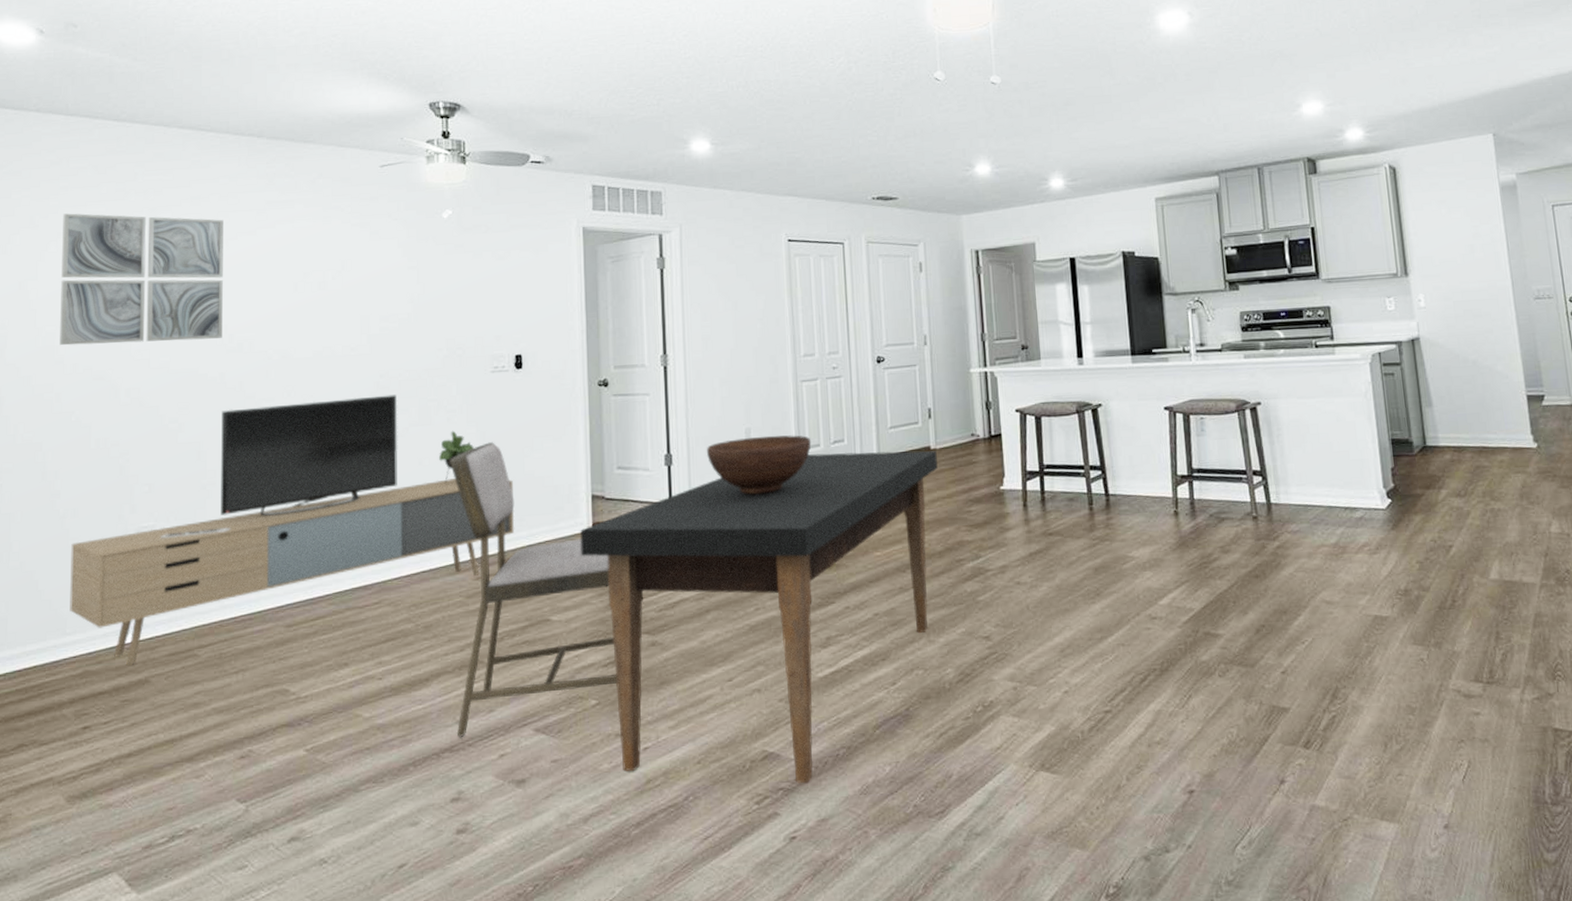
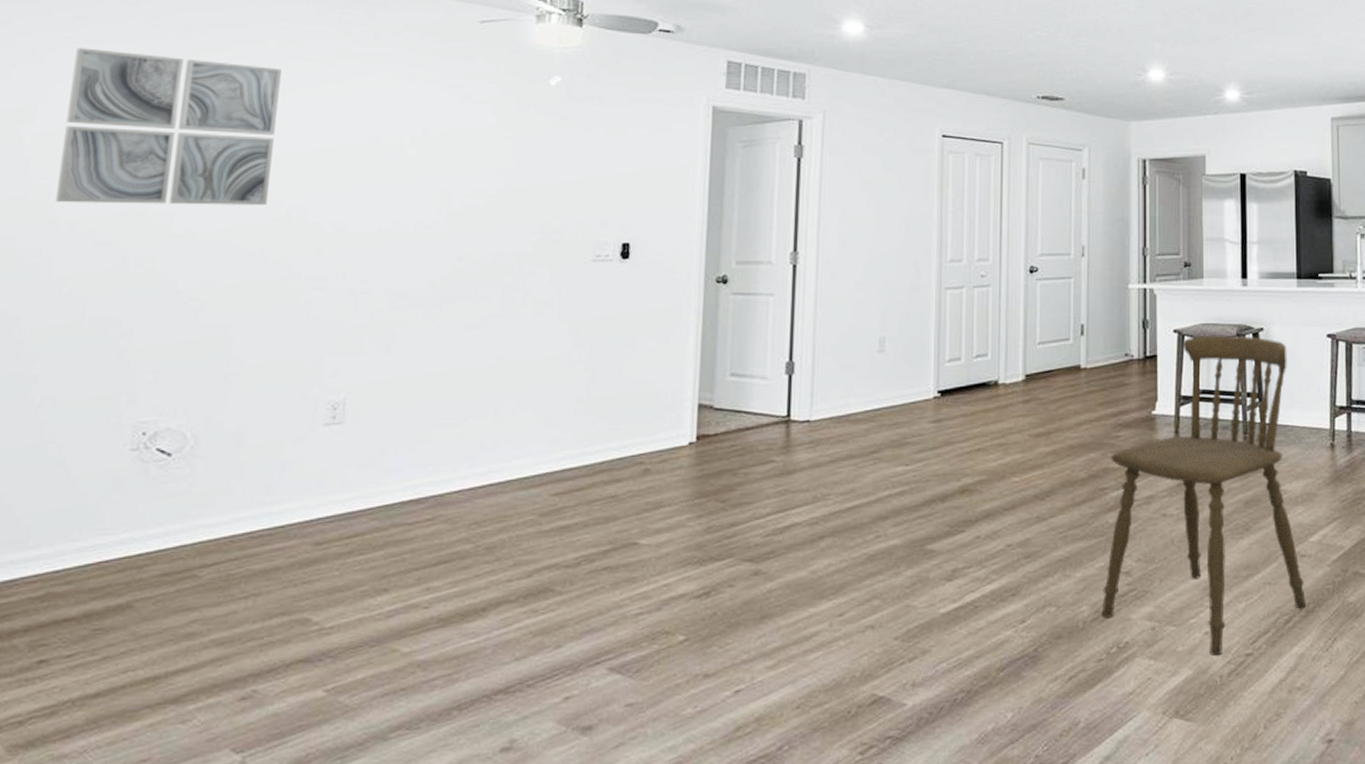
media console: present [70,394,515,665] -> none [35,281,607,587]
dining chair: present [450,442,618,737] -> none [515,340,713,677]
dining table: present [579,450,938,784] -> none [680,368,1087,732]
fruit bowl: present [706,435,812,495] -> none [833,346,952,410]
dining chair: none [964,412,1160,713] -> present [1101,336,1306,655]

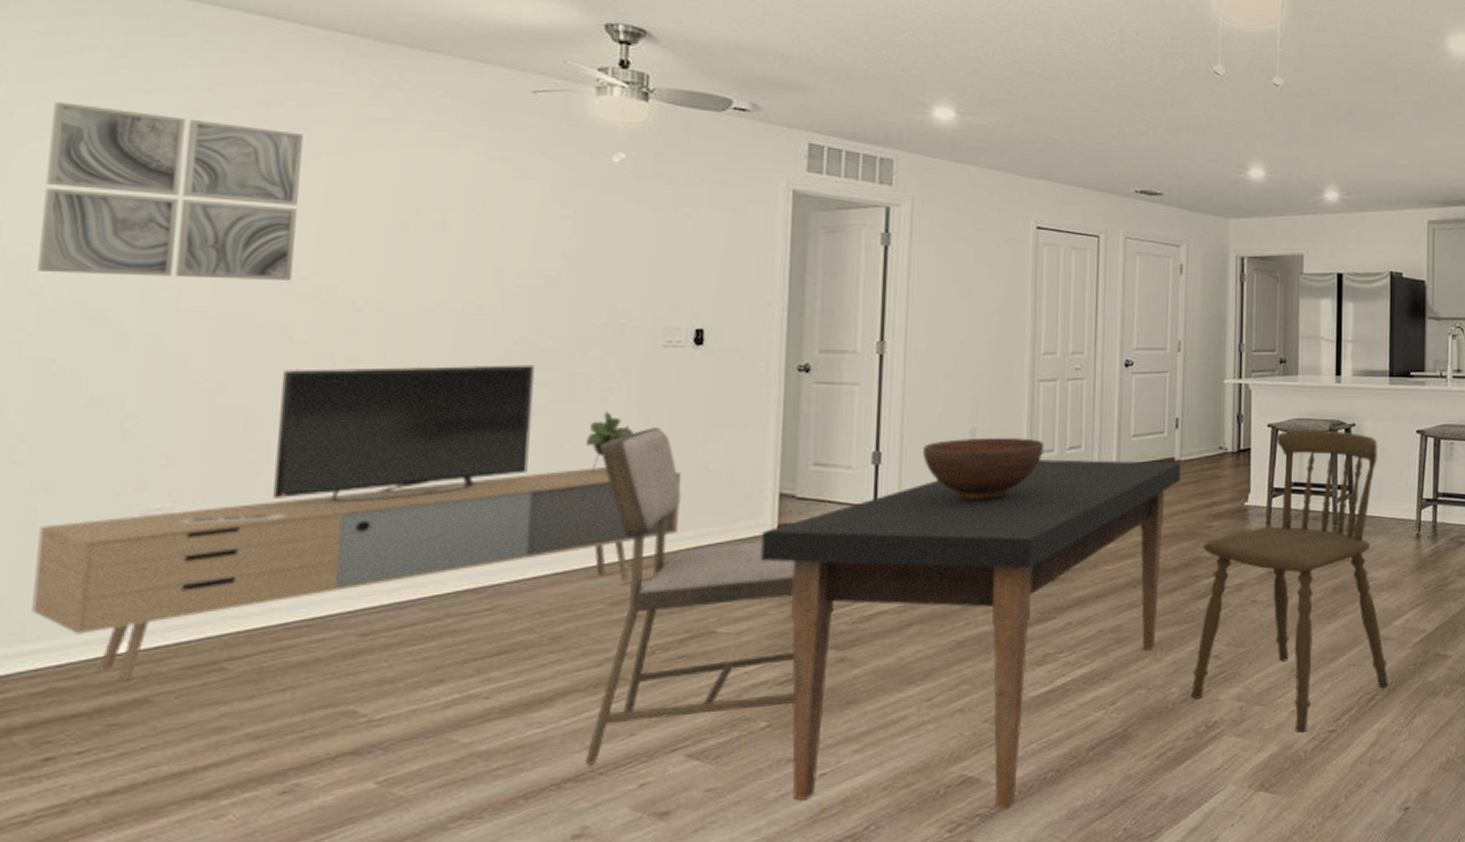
media console: none [35,281,607,587] -> present [31,365,681,681]
dining chair: none [515,340,713,677] -> present [586,427,795,765]
dining table: none [680,368,1087,732] -> present [760,459,1181,809]
fruit bowl: none [833,346,952,410] -> present [922,437,1045,500]

